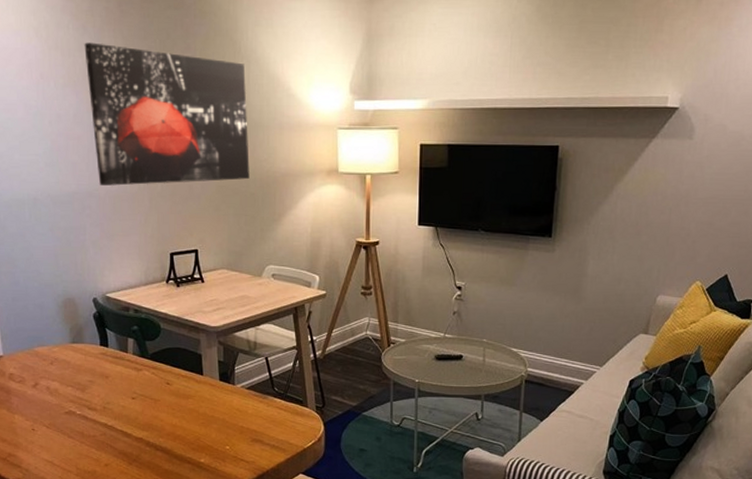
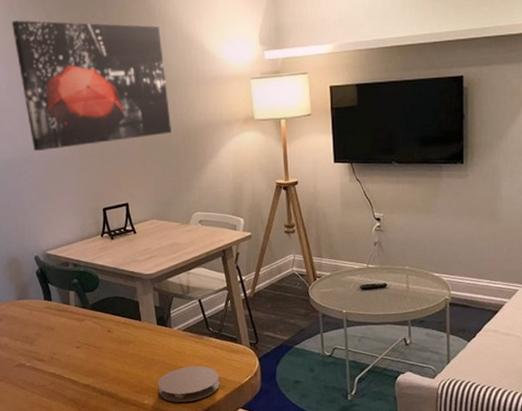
coaster: none [216,426,281,463] -> present [158,366,220,402]

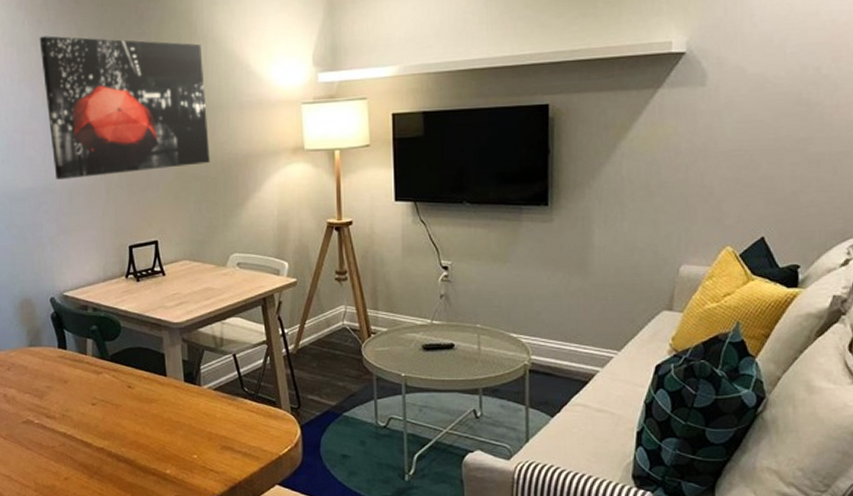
coaster: present [158,366,220,402] -> none [182,432,254,474]

